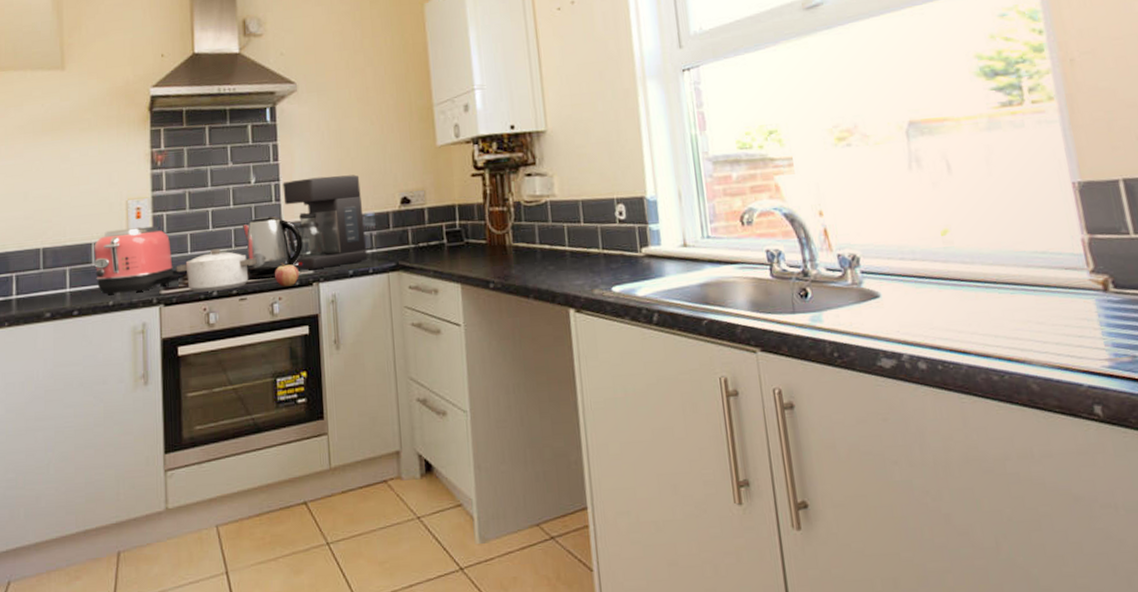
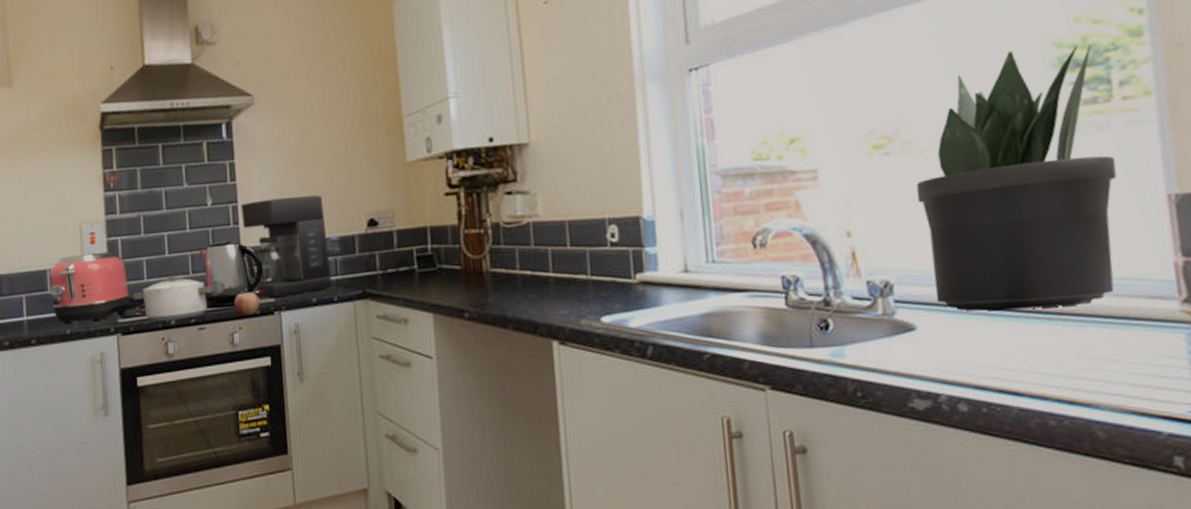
planter: none [874,58,1037,281] -> present [916,45,1116,311]

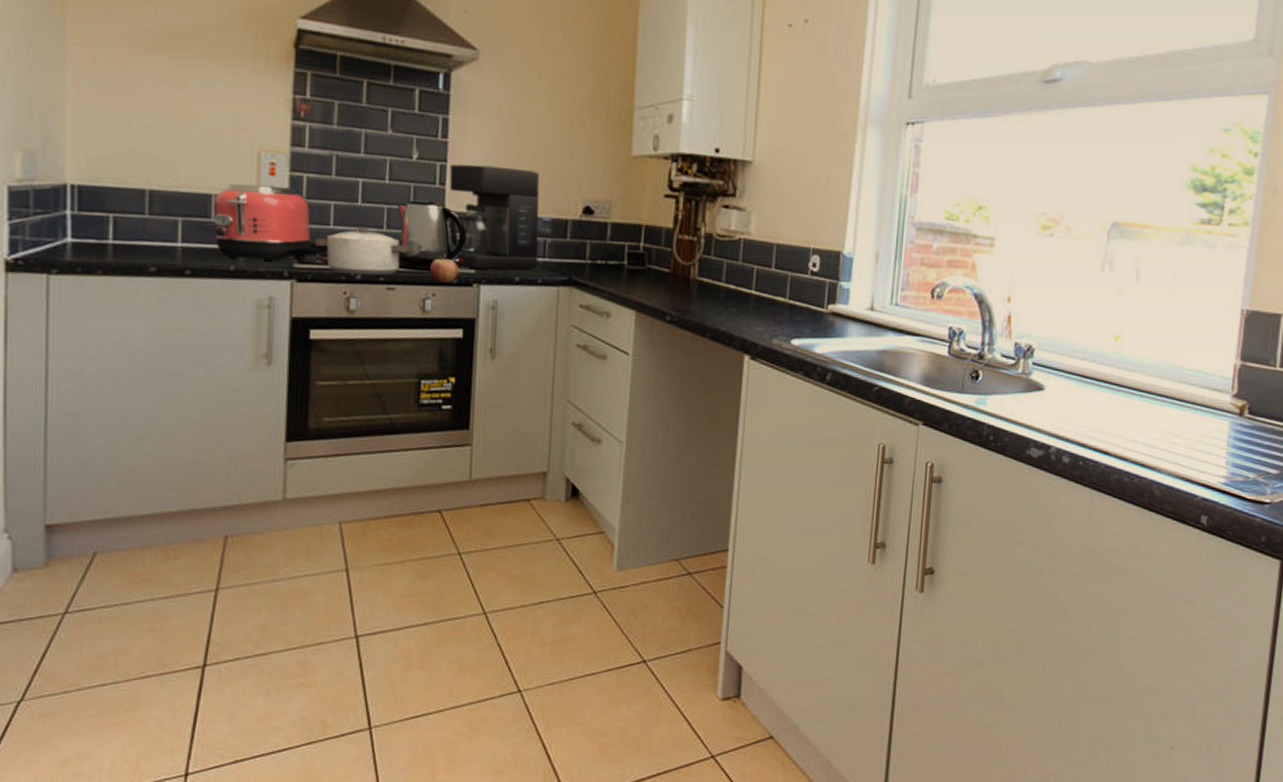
planter: present [916,45,1116,311] -> none [1064,166,1216,388]

